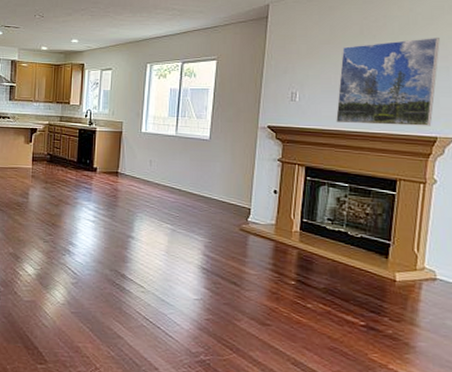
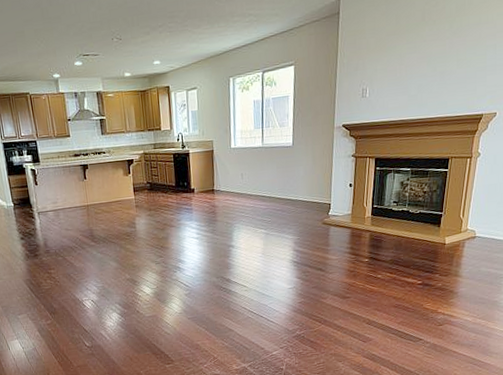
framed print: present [336,38,440,126] -> none [401,16,490,113]

